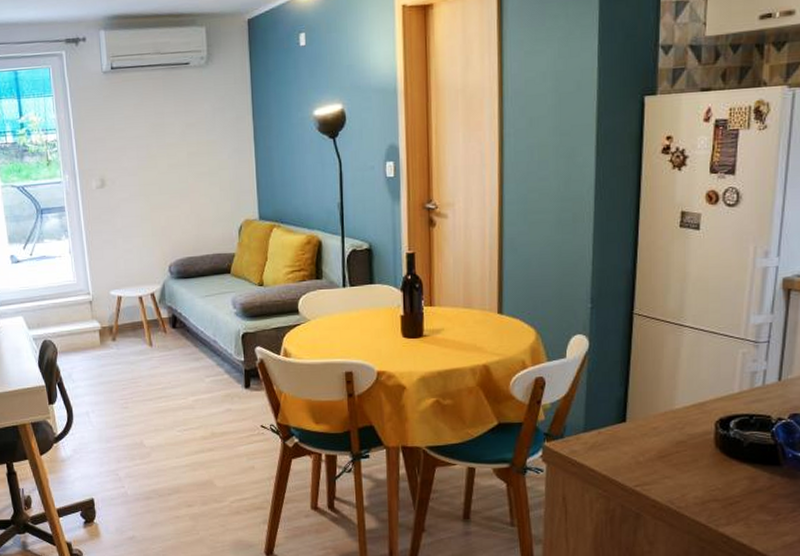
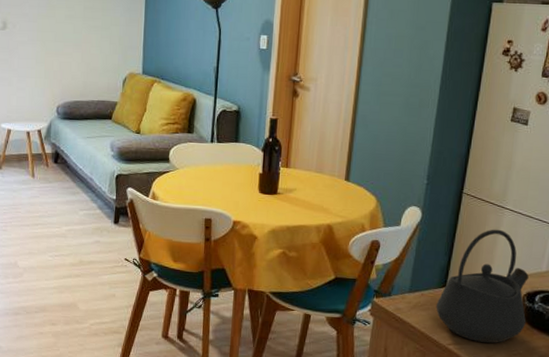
kettle: none [616,350,722,481] -> present [436,229,529,344]

